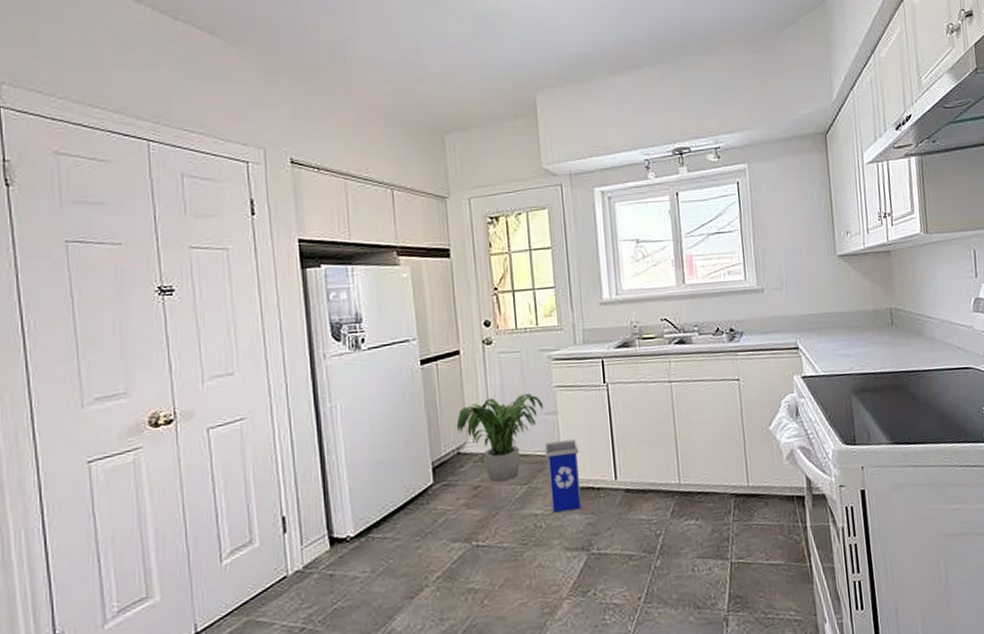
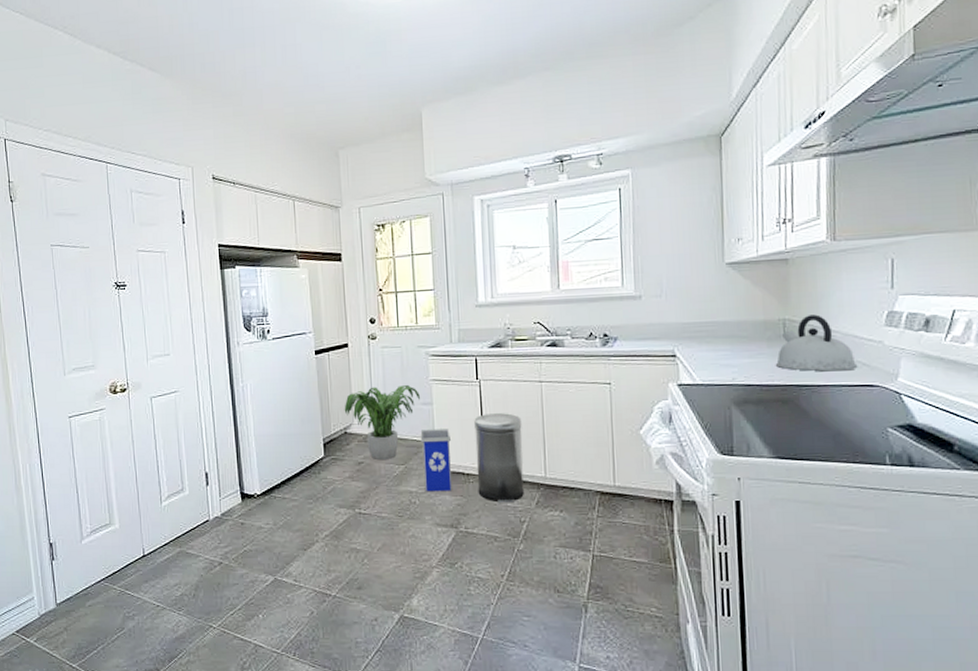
pedal bin: none [603,418,658,517] -> present [474,413,524,503]
kettle: none [887,303,955,357] -> present [776,314,858,372]

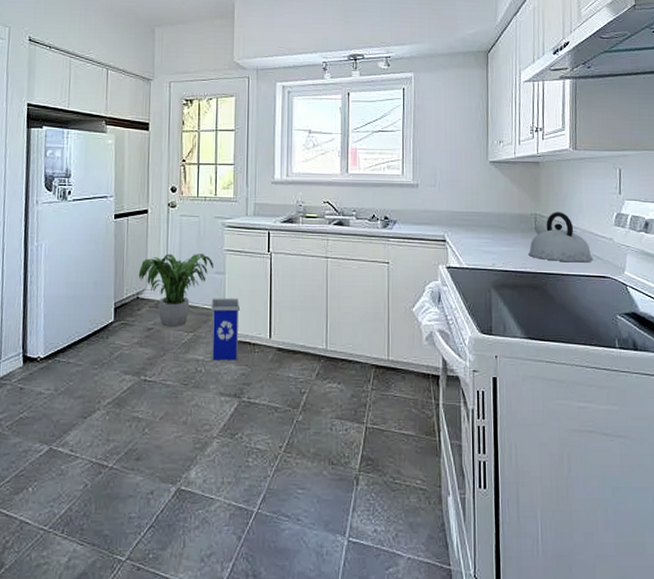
pedal bin: present [474,413,524,503] -> none [262,285,307,373]

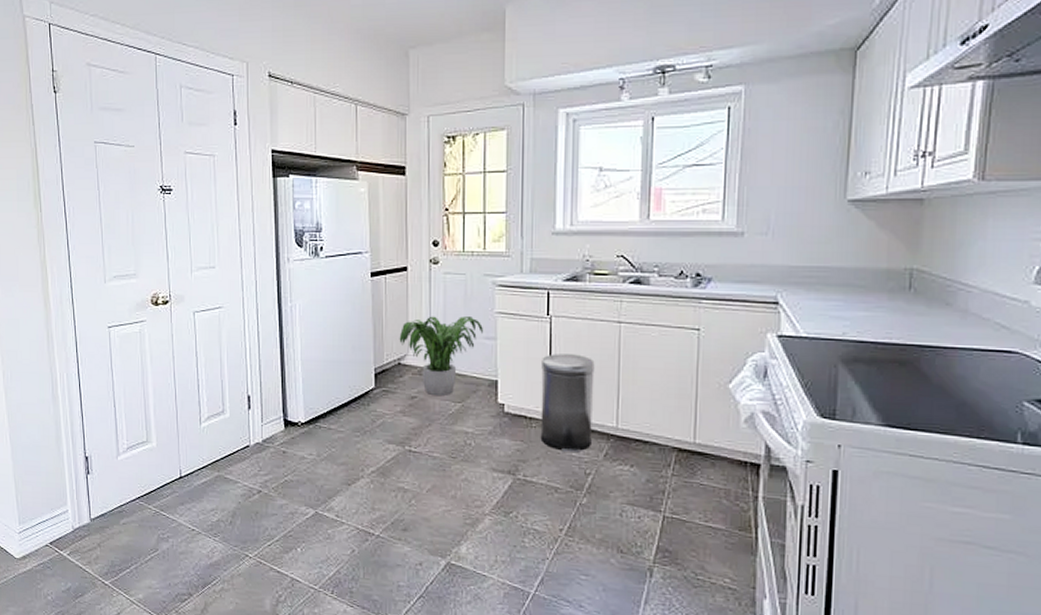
recycling bin: present [211,298,240,361] -> none [481,366,514,435]
pedal bin: none [262,285,307,373] -> present [540,354,595,452]
kettle: present [529,212,594,263] -> none [897,265,995,333]

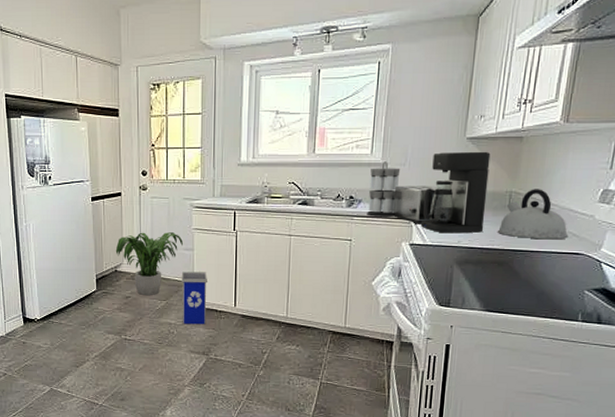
recycling bin: none [481,366,514,435] -> present [181,271,207,325]
pedal bin: present [540,354,595,452] -> none [228,261,270,337]
spice rack: none [719,230,762,302] -> present [367,161,401,218]
toaster: none [753,260,811,310] -> present [392,185,437,224]
coffee maker: none [792,217,881,322] -> present [421,151,491,233]
kettle: none [897,265,995,333] -> present [498,189,569,240]

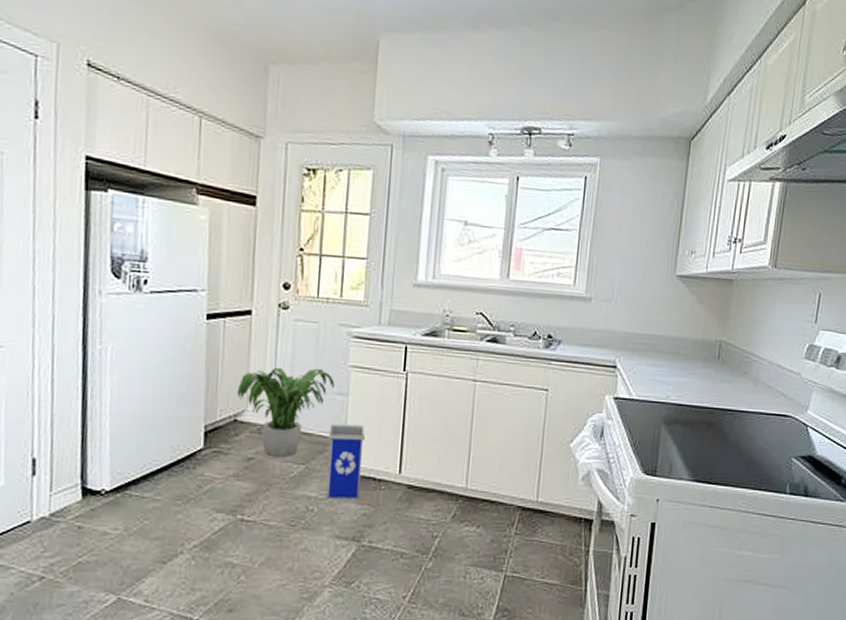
spice rack: present [367,161,401,218] -> none [567,295,606,365]
toaster: present [392,185,437,224] -> none [596,325,645,374]
coffee maker: present [421,151,491,233] -> none [627,290,701,387]
kettle: present [498,189,569,240] -> none [707,339,777,399]

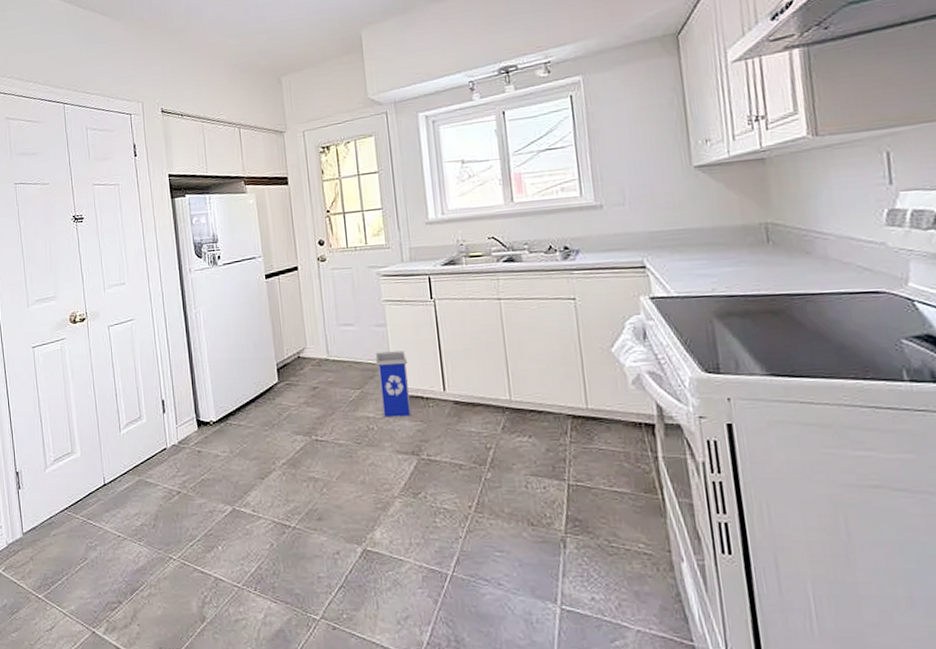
potted plant: present [236,367,334,456] -> none [296,307,373,384]

